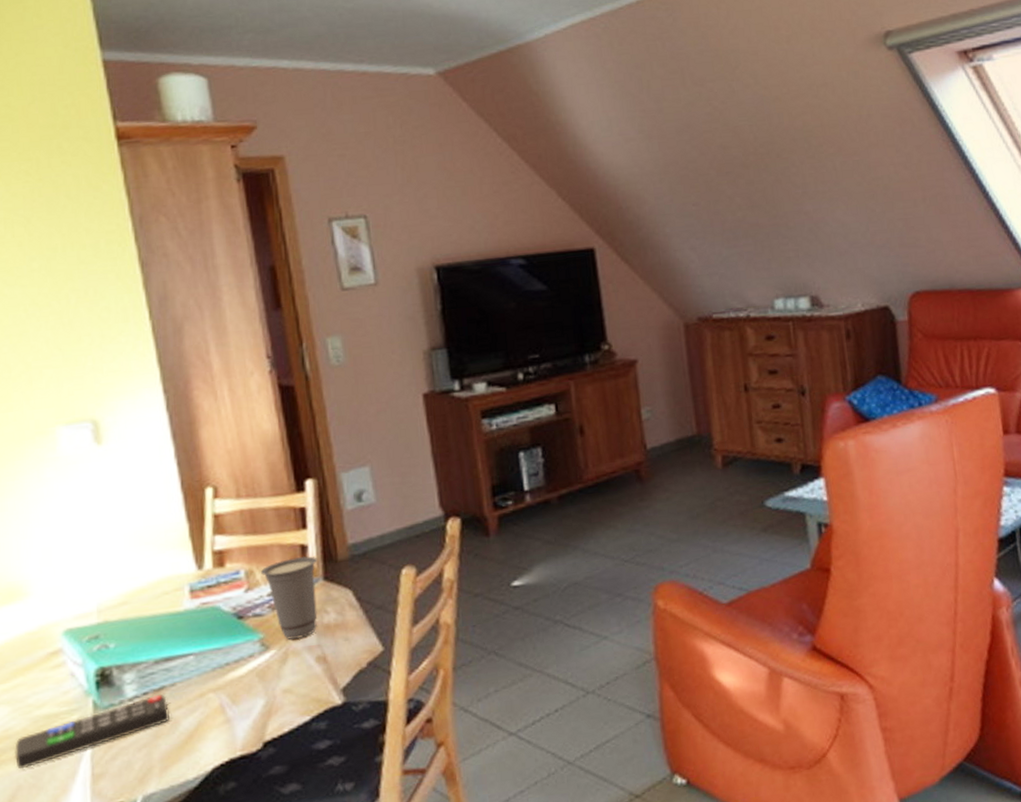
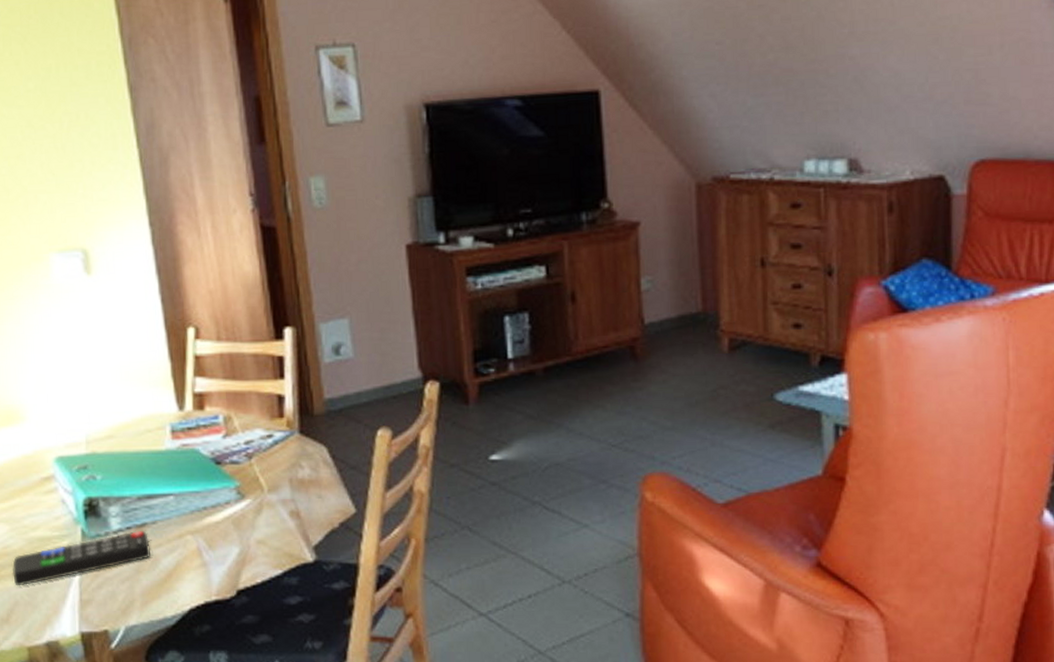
cup: present [260,555,318,640] -> none [238,406,294,492]

